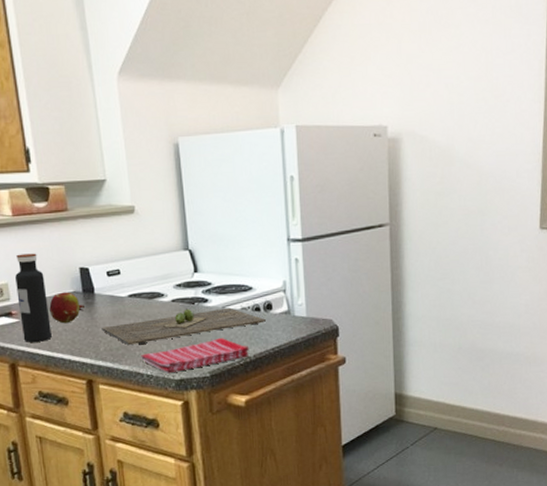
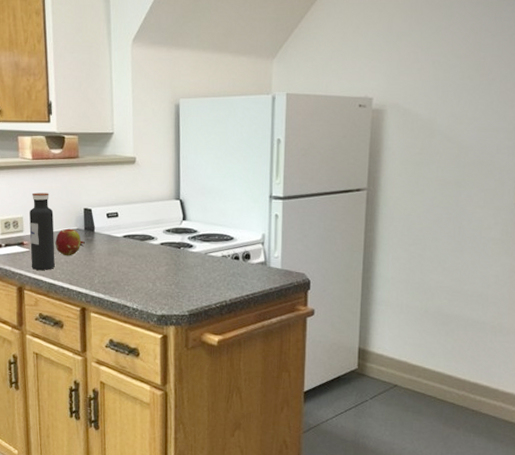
cutting board: present [101,307,267,345] -> none [98,251,244,280]
dish towel: present [141,338,250,374] -> none [129,281,226,309]

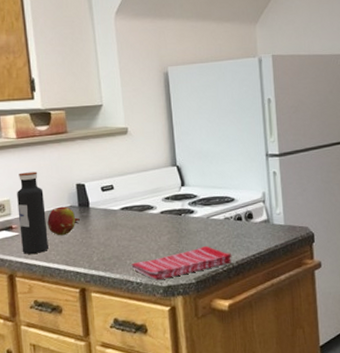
dish towel: none [129,281,226,309] -> present [131,246,232,281]

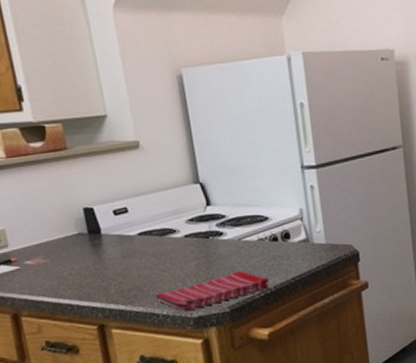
water bottle: present [17,172,49,254] -> none [12,196,57,290]
fruit: present [47,206,81,236] -> none [52,234,92,268]

